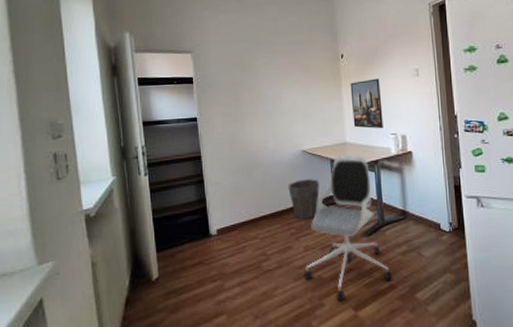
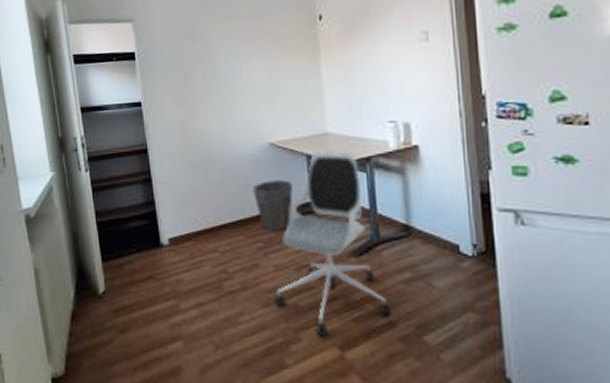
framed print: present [350,78,383,129] -> none [331,46,378,115]

